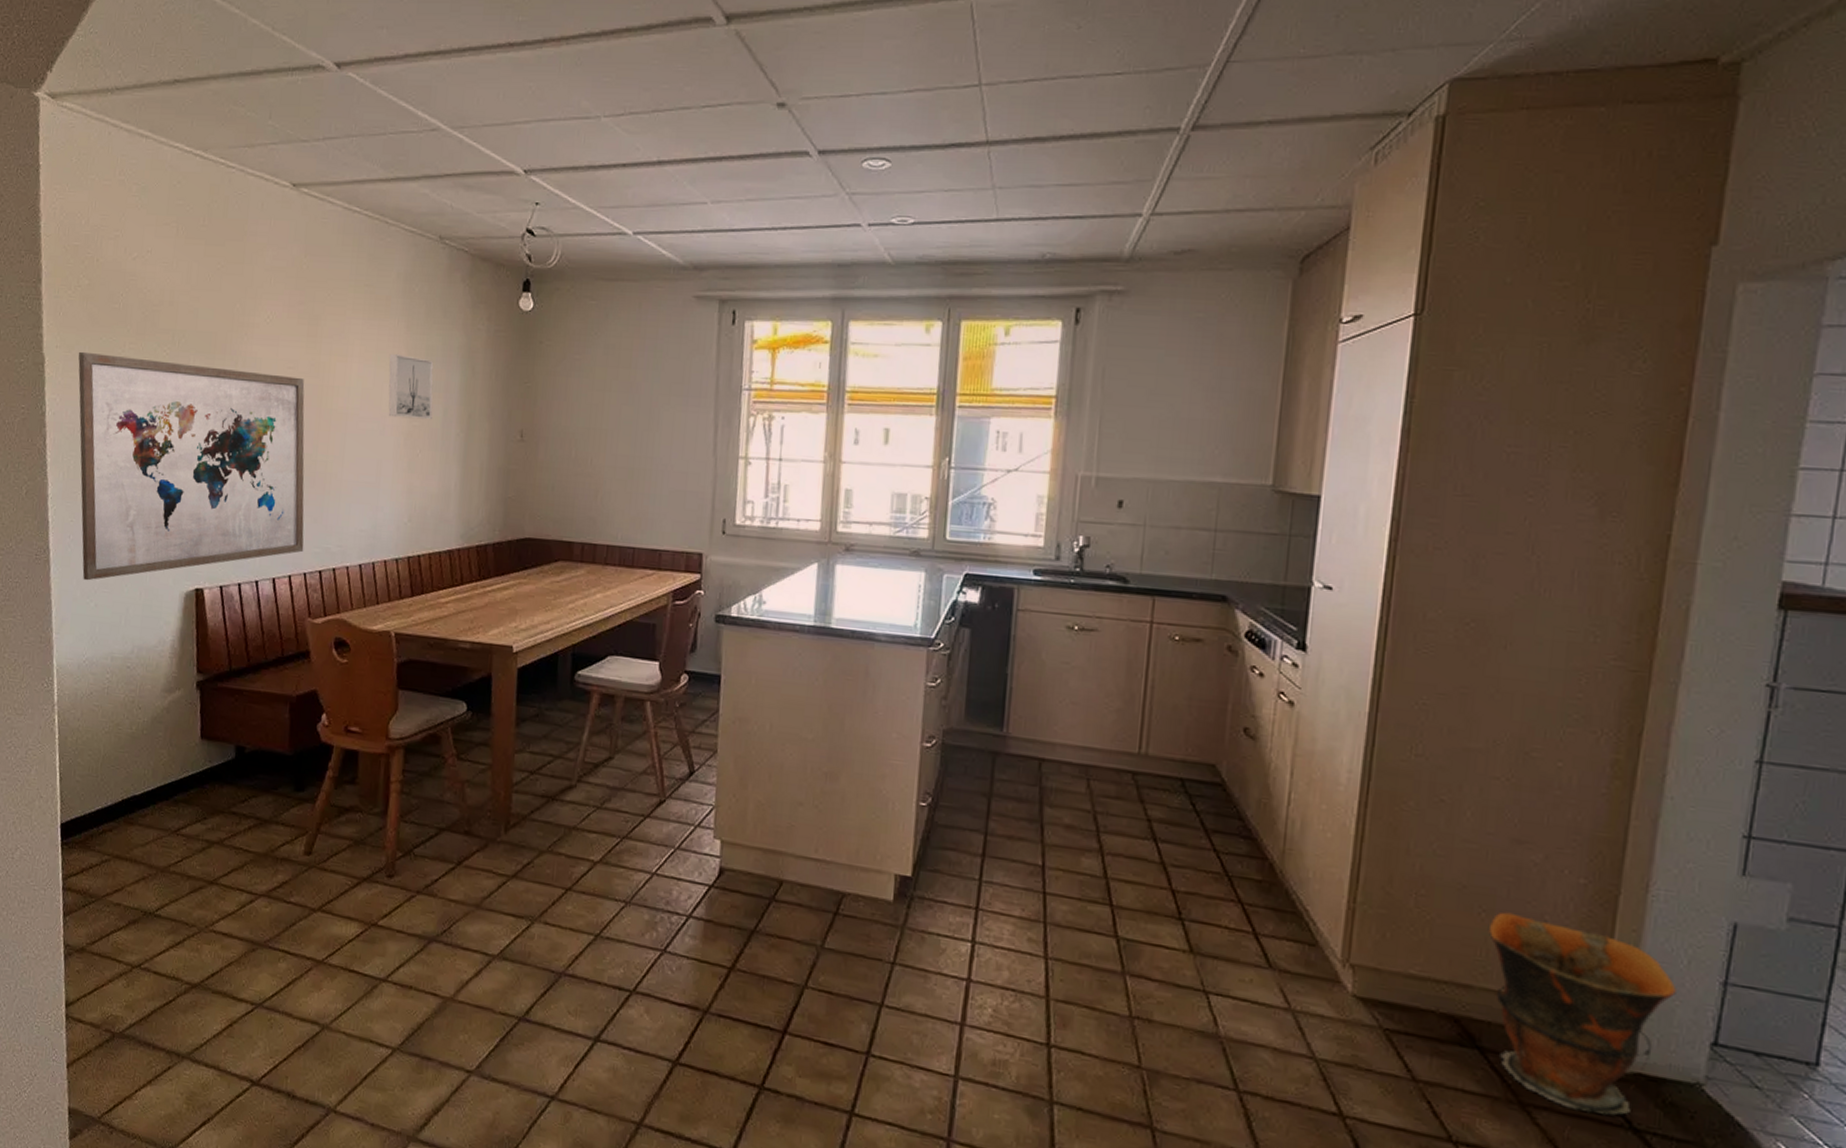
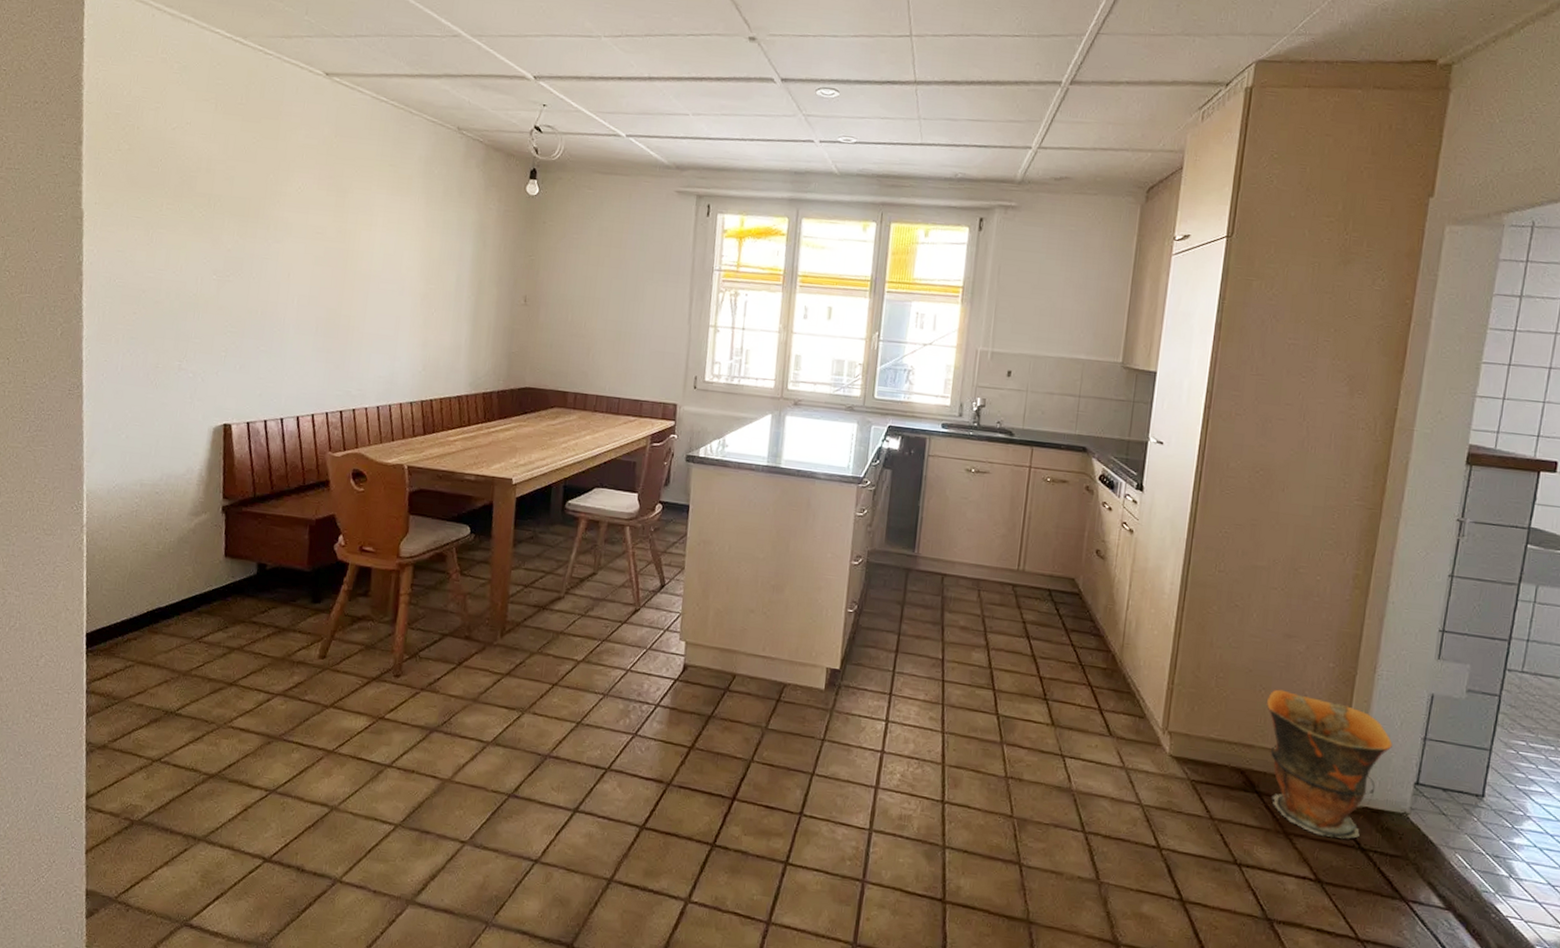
wall art: present [78,351,305,581] -> none [115,208,332,415]
wall art: present [388,354,434,420] -> none [407,226,450,284]

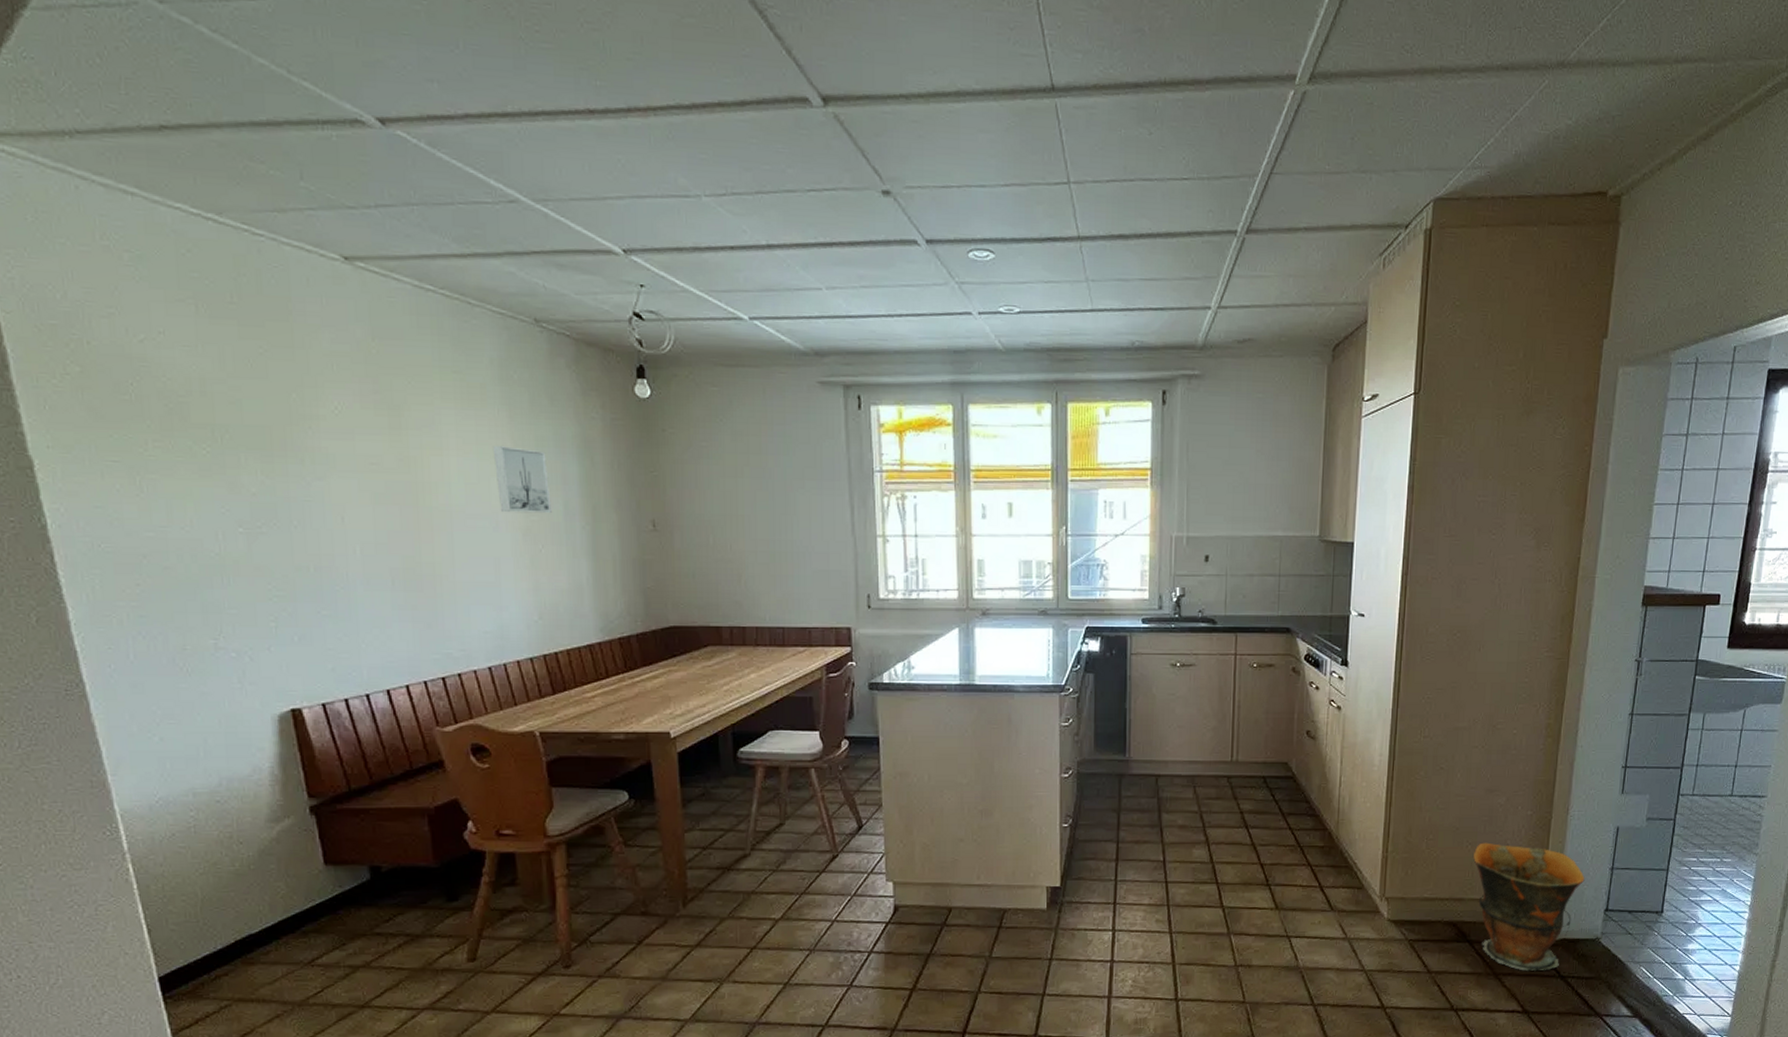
wall art: none [407,226,450,284] -> present [492,446,552,514]

